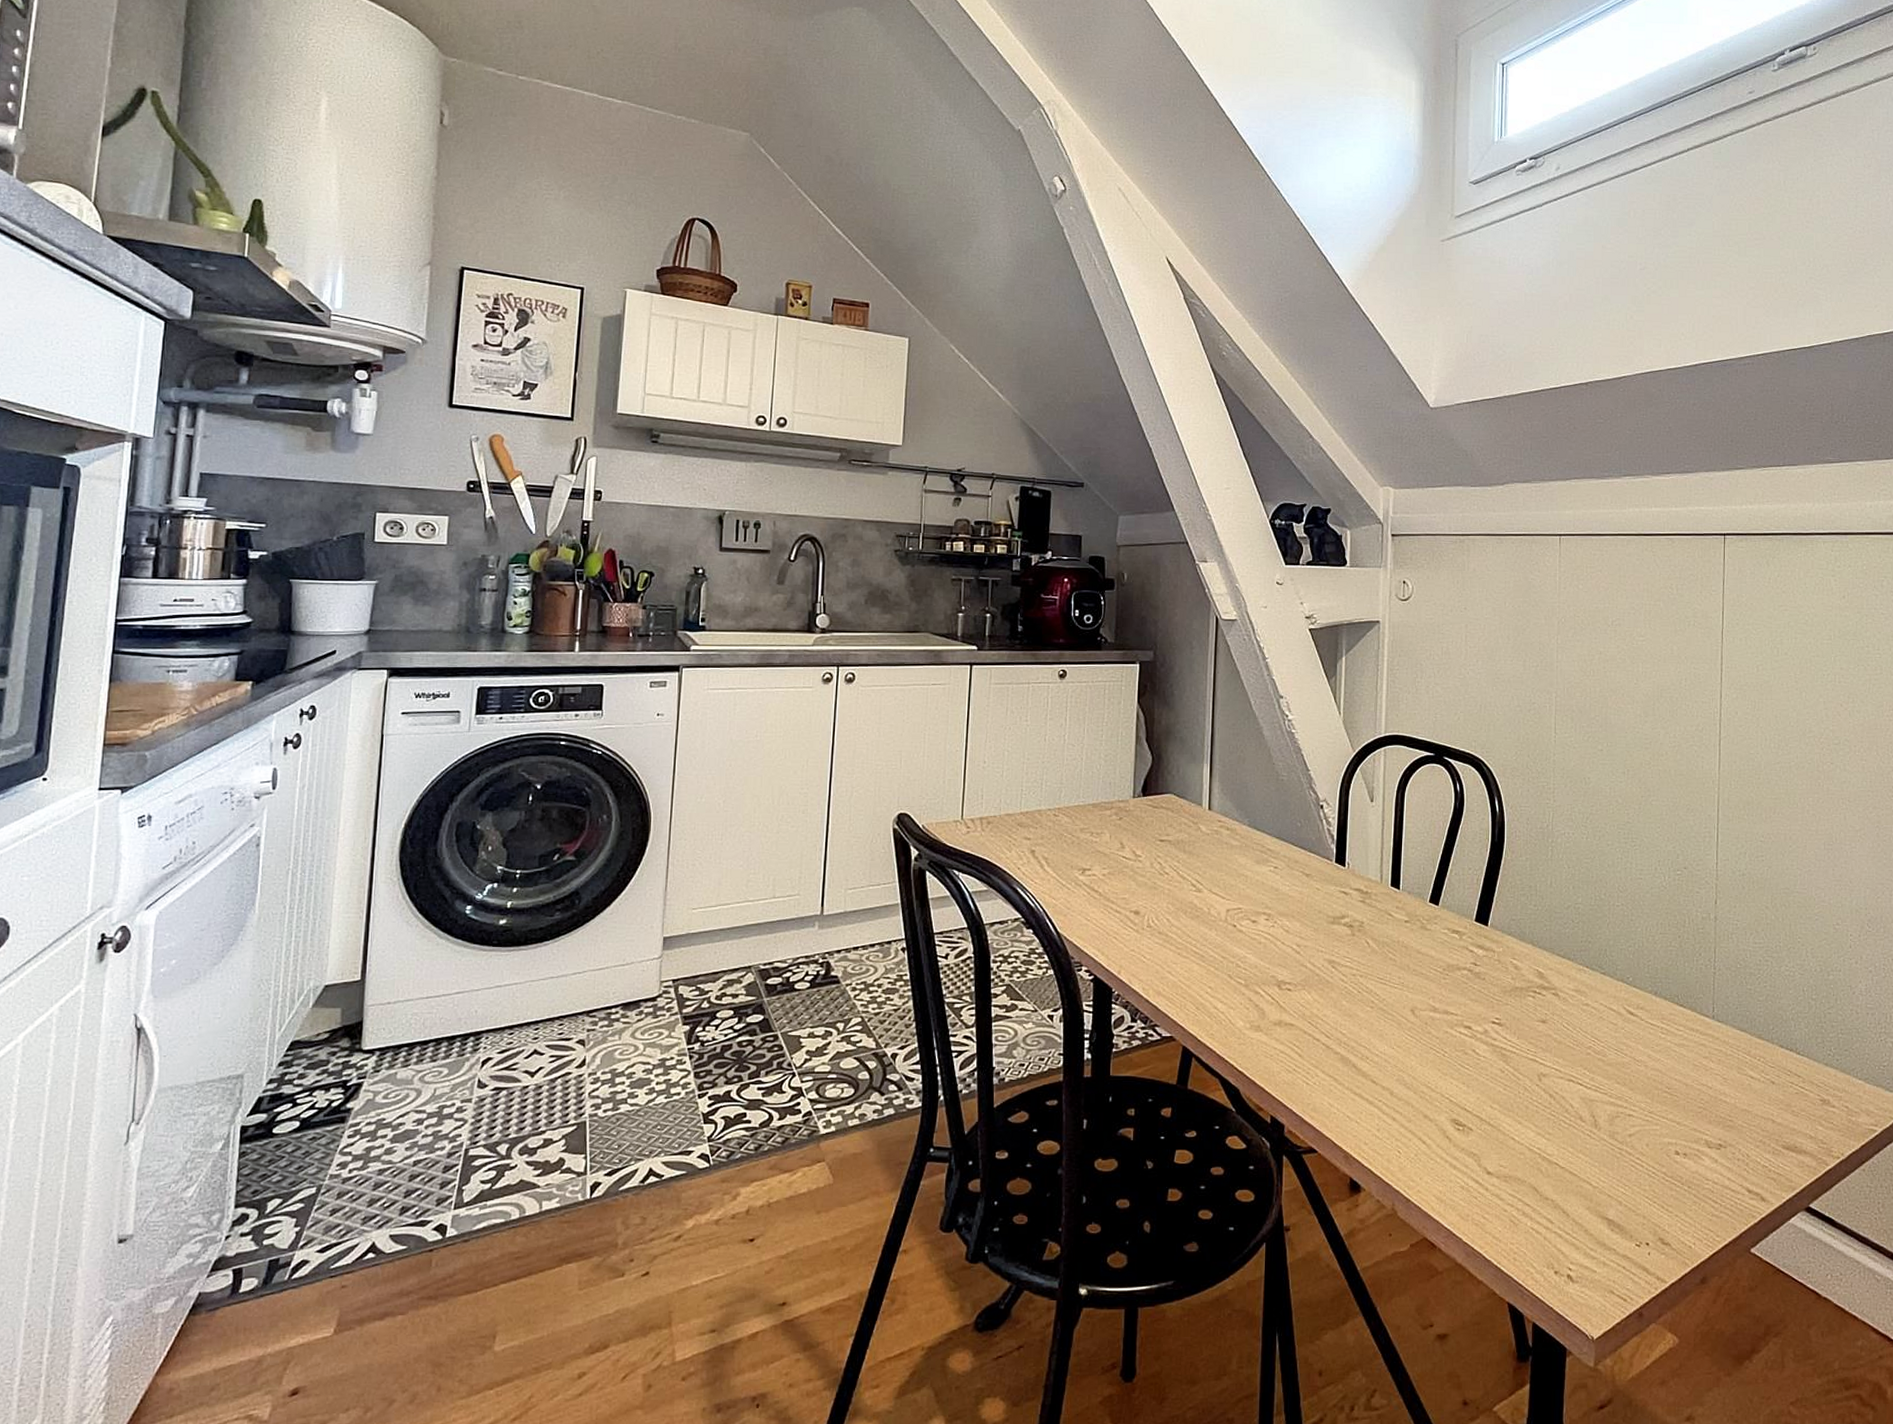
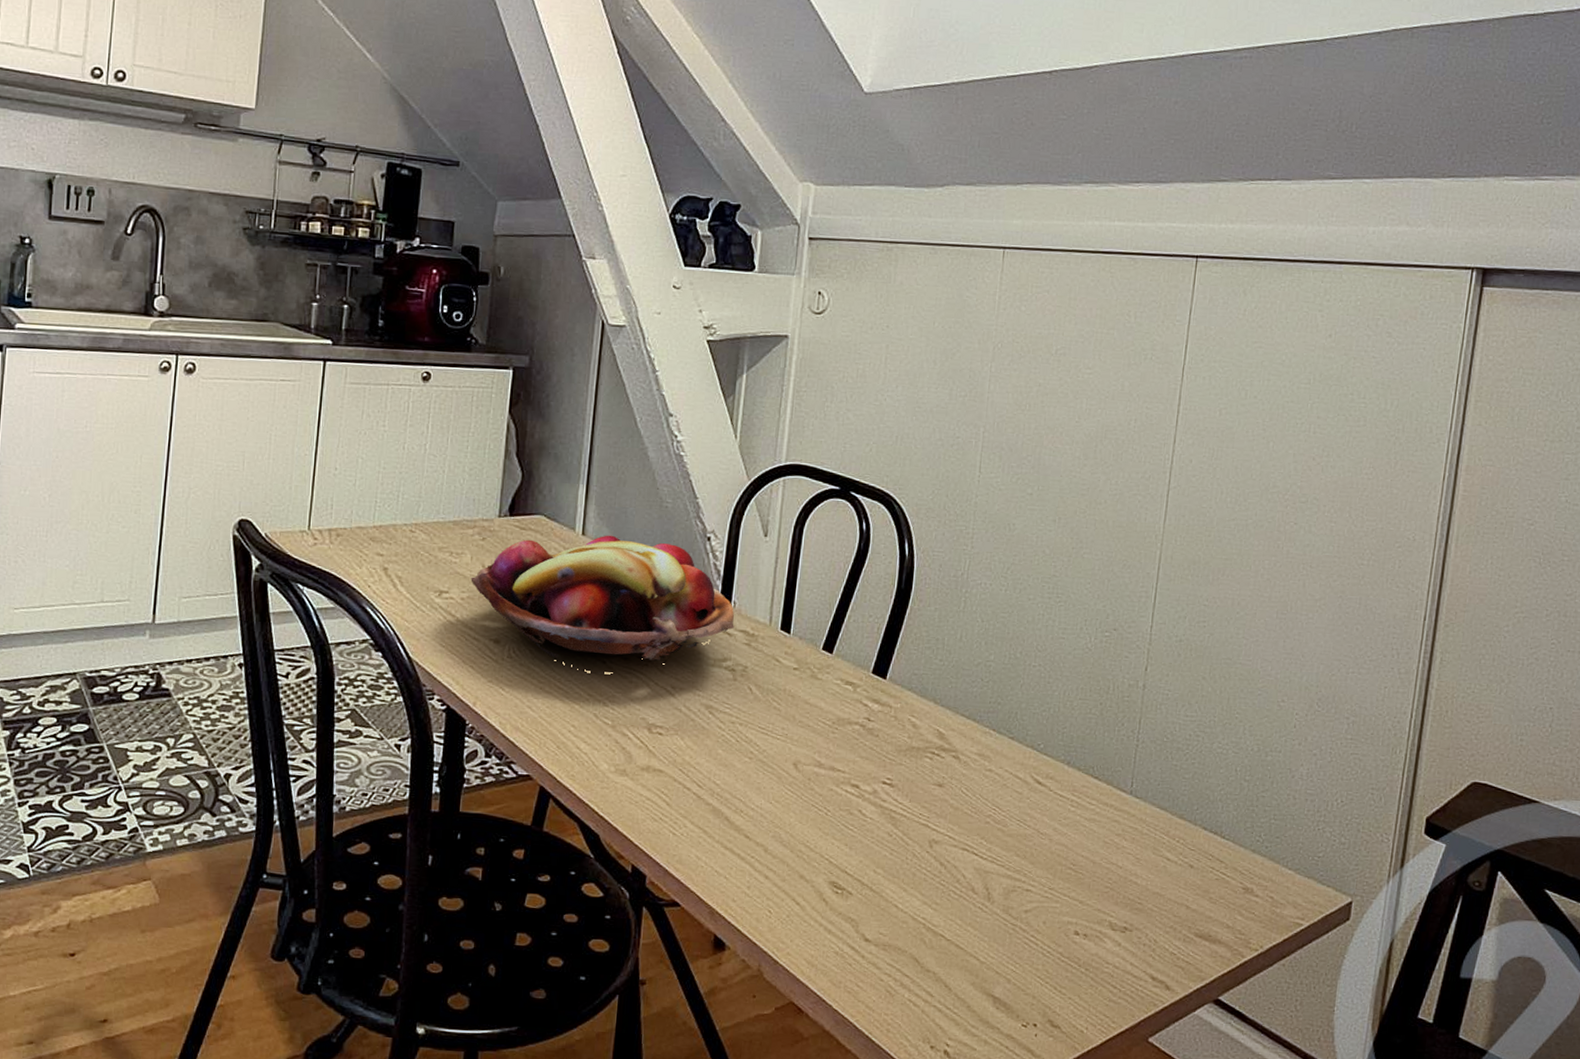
fruit basket: none [1110,808,1349,937] -> present [471,535,734,674]

